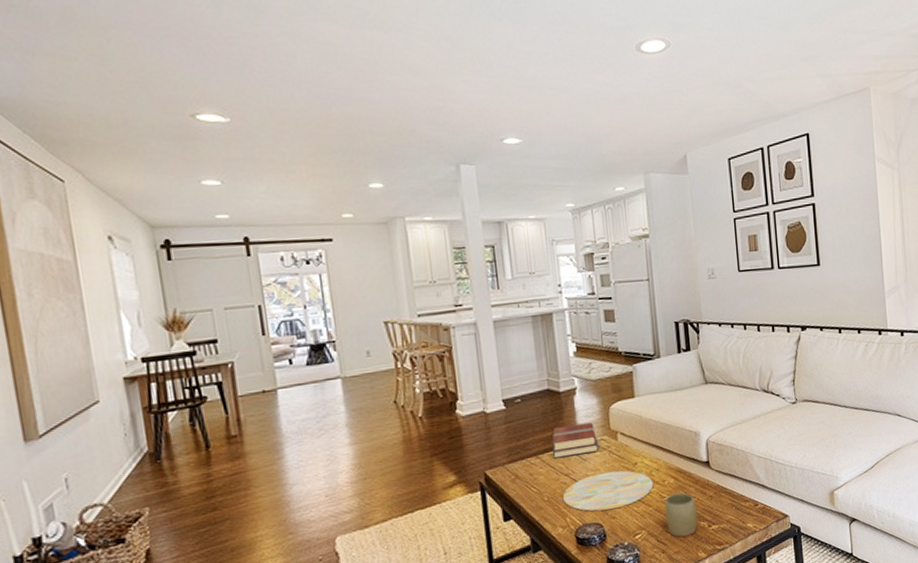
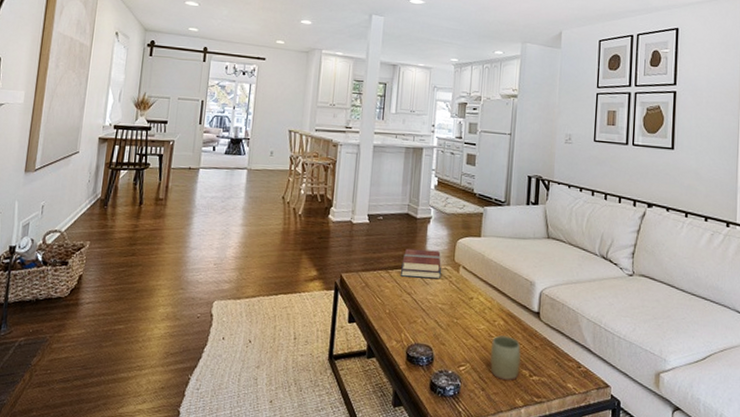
decorative tray: present [562,470,654,512] -> none [401,299,485,337]

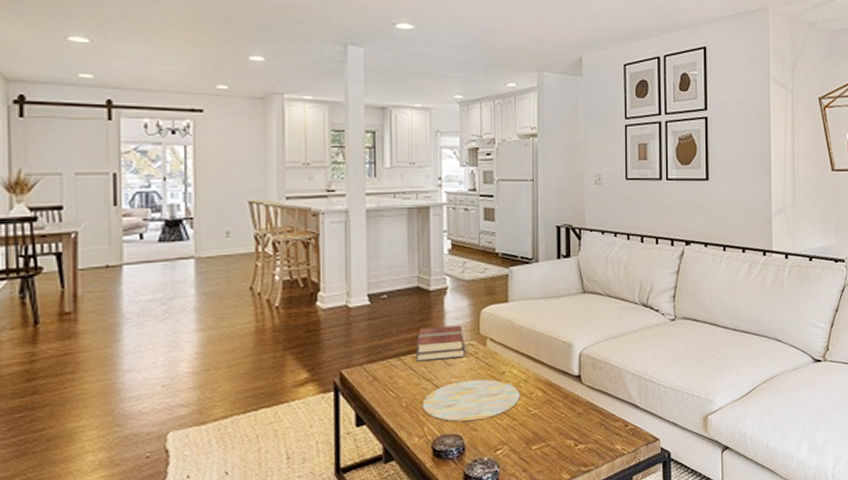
decorative tray: none [401,299,485,337] -> present [422,379,520,422]
mug: present [490,335,521,380] -> none [529,407,564,456]

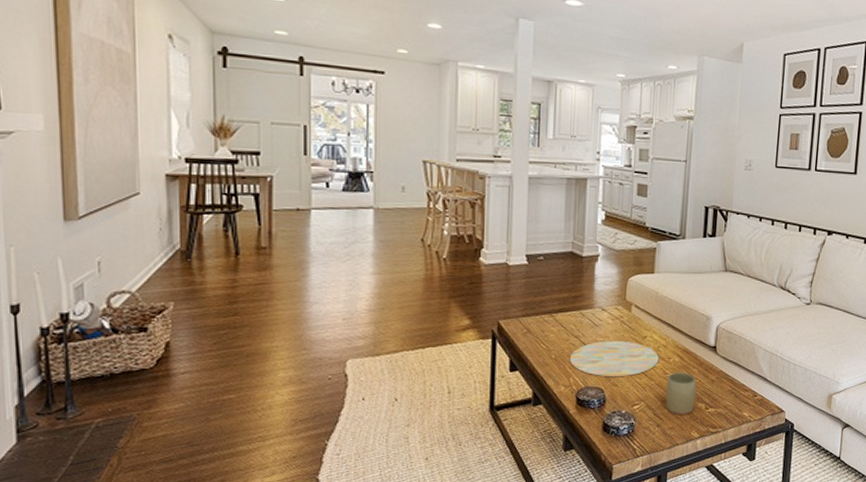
books: present [416,325,466,362] -> none [567,289,612,320]
mug: none [529,407,564,456] -> present [665,372,697,414]

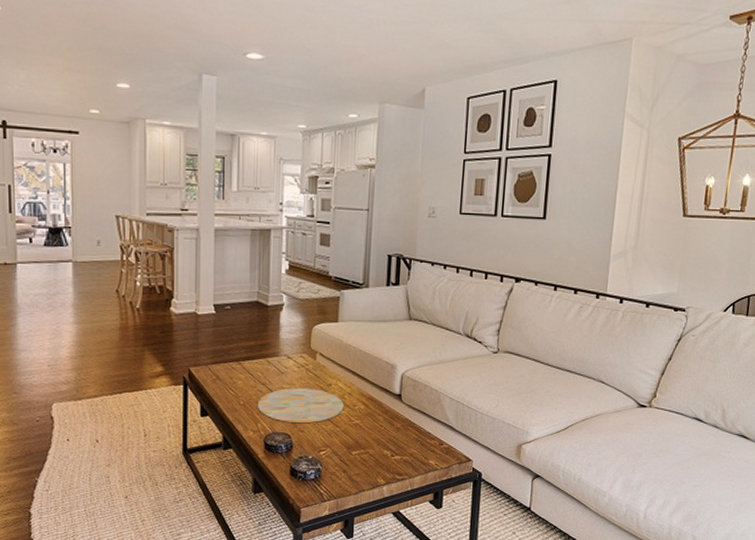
mug: present [665,372,697,414] -> none [350,419,382,461]

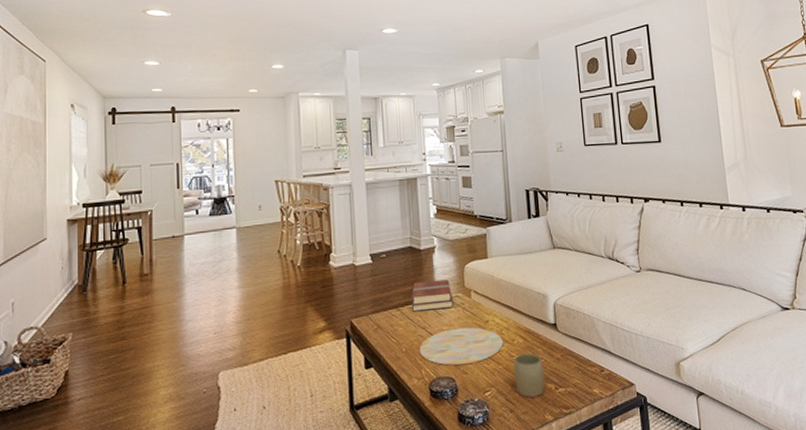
books: none [254,338,298,368] -> present [411,279,454,312]
mug: none [350,419,382,461] -> present [513,353,545,398]

